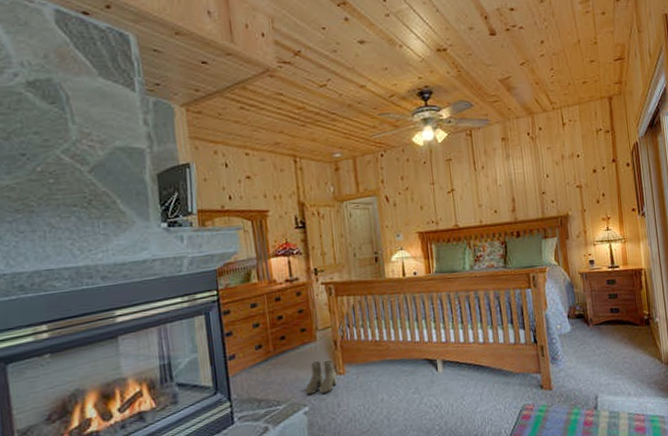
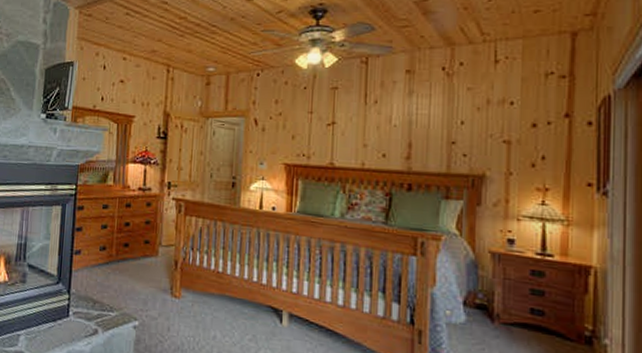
boots: present [305,360,337,395] -> none [138,277,172,313]

